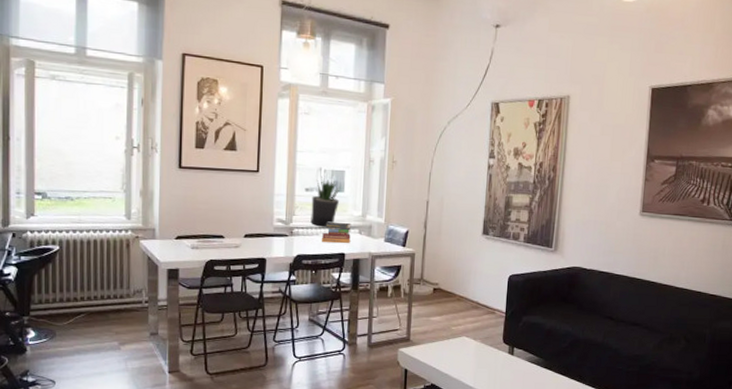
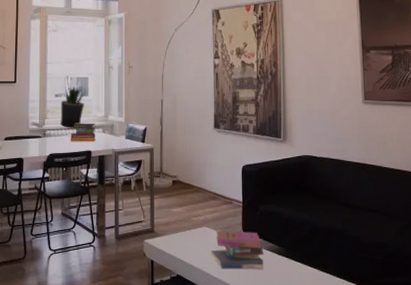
books: none [468,340,523,379] -> present [211,230,264,269]

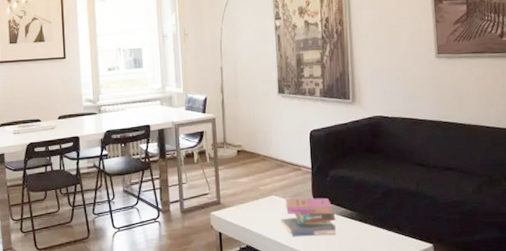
planter: present [60,83,85,128] -> none [114,55,140,102]
books: present [70,123,96,142] -> none [126,95,154,117]

